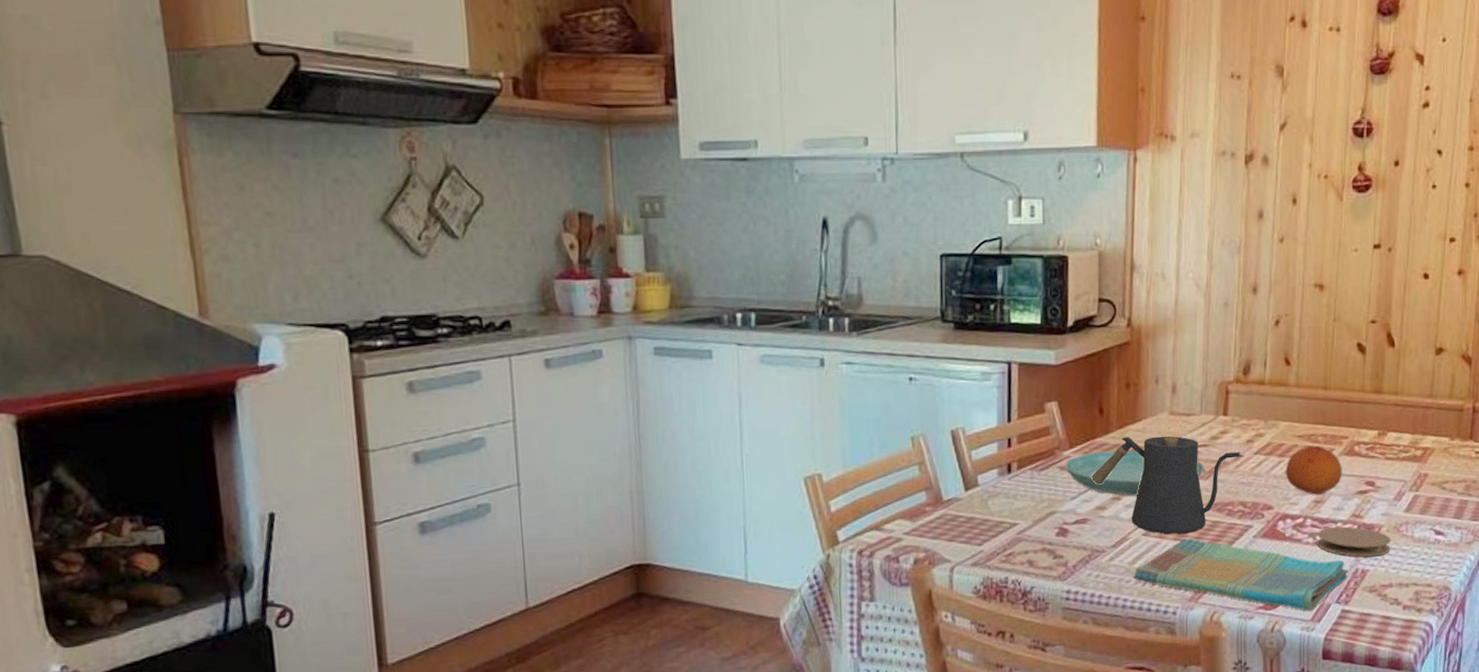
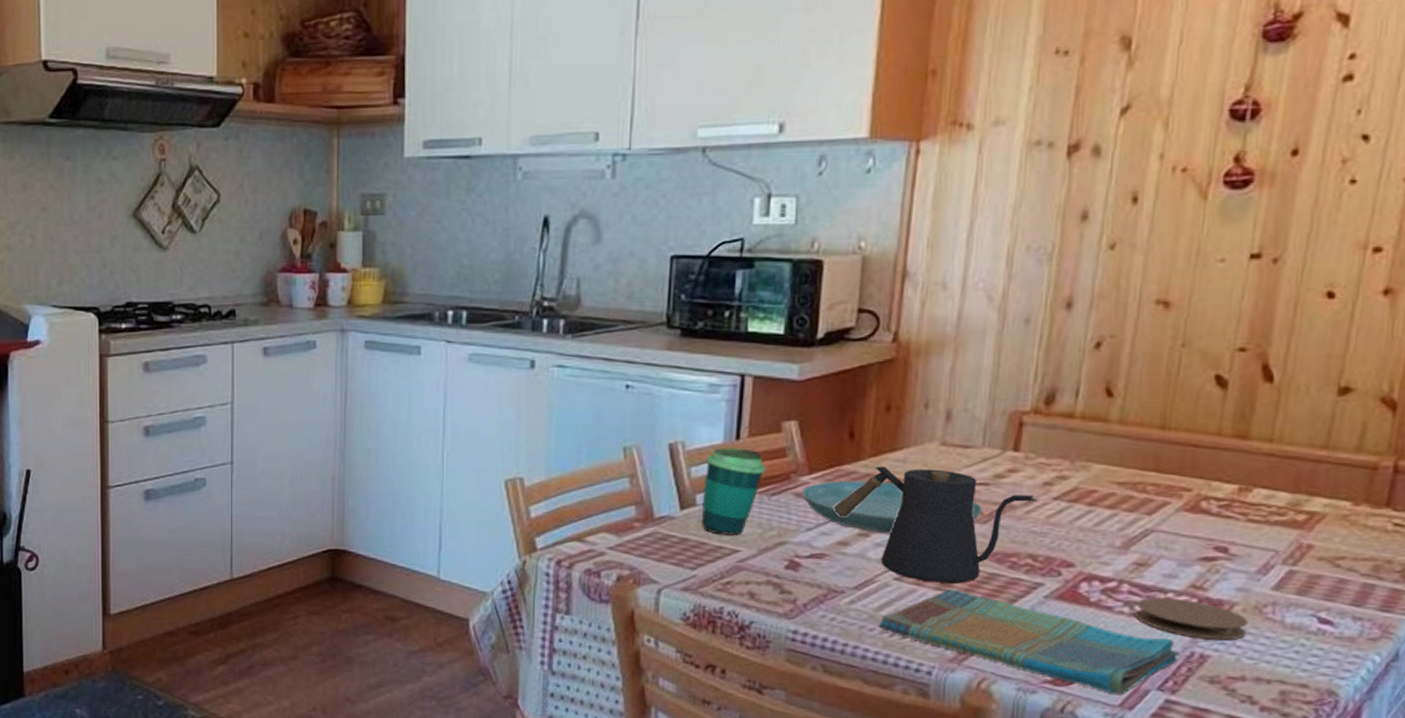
cup: none [983,429,1034,511] -> present [701,448,766,535]
fruit: present [1285,445,1342,495] -> none [1095,495,1180,556]

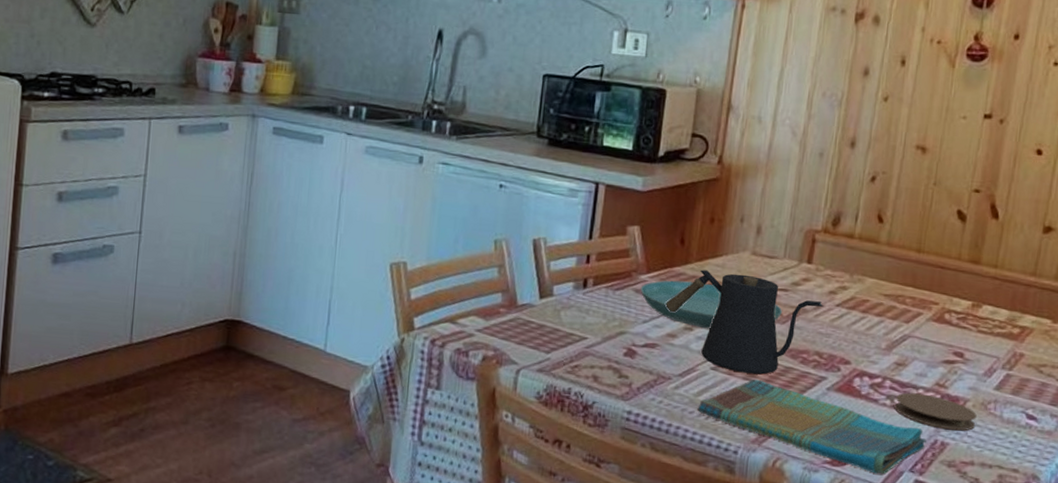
cup: present [701,448,766,535] -> none [556,245,612,324]

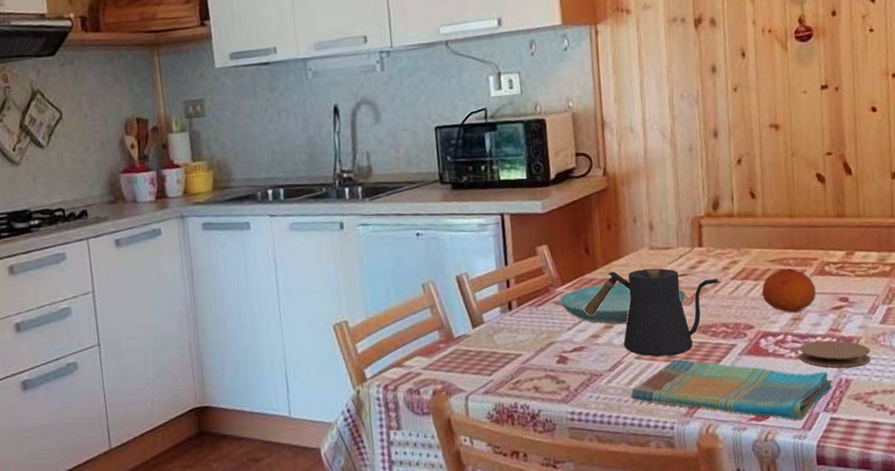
fruit: none [867,306,929,357] -> present [761,268,816,313]

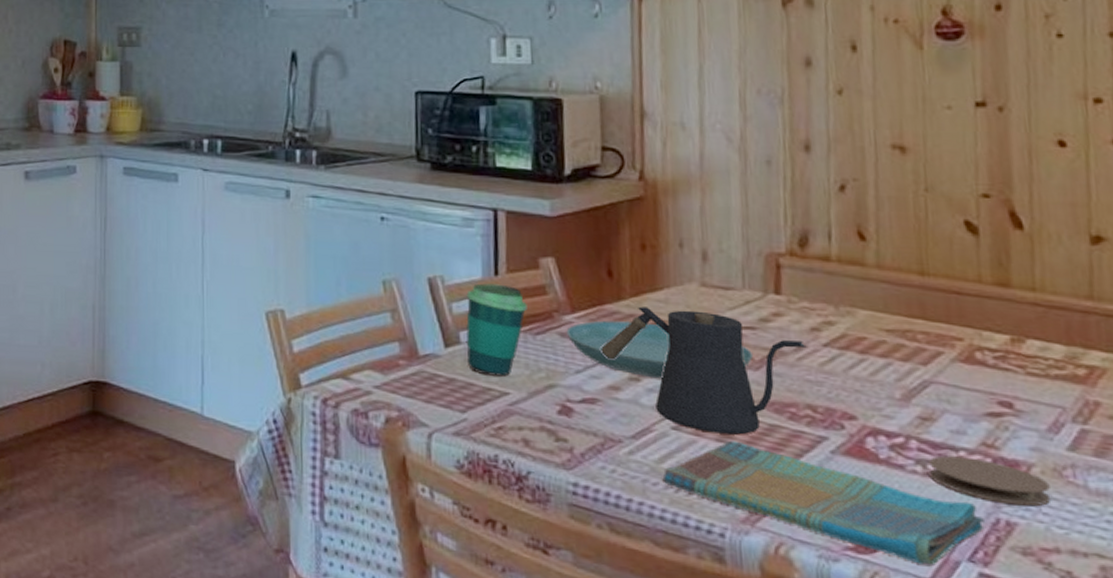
cup: none [485,272,531,344] -> present [466,283,527,377]
fruit: present [761,268,816,313] -> none [870,344,960,410]

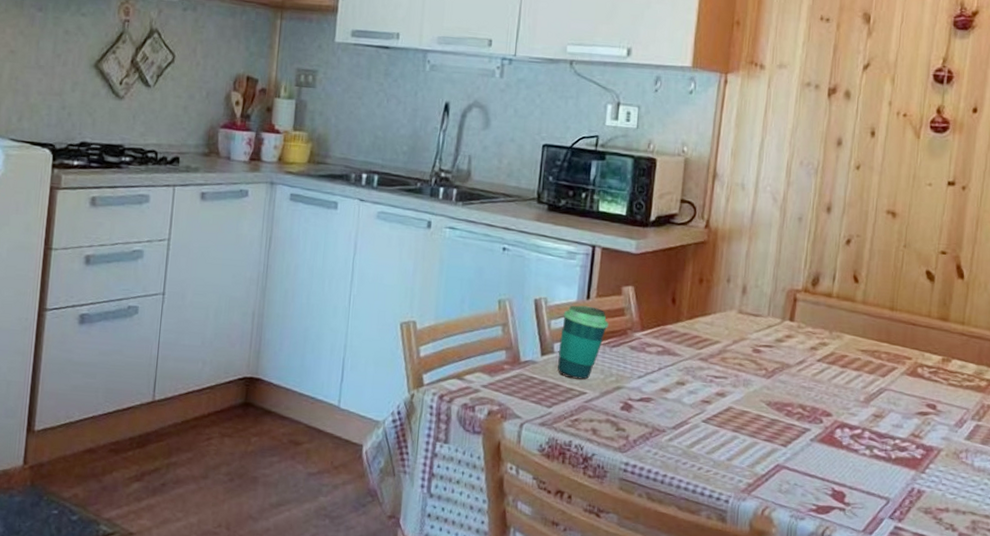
saucer: present [566,320,754,379] -> none [635,337,768,384]
kettle: present [601,306,807,435] -> none [659,327,806,427]
dish towel: present [662,440,984,565] -> none [690,431,904,521]
coaster: present [928,455,1052,506] -> none [873,443,950,479]

